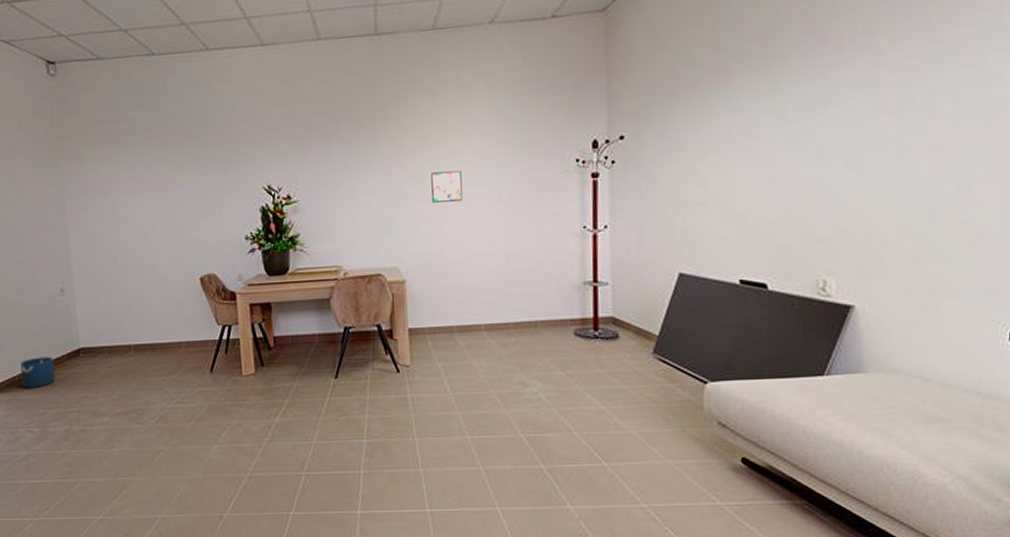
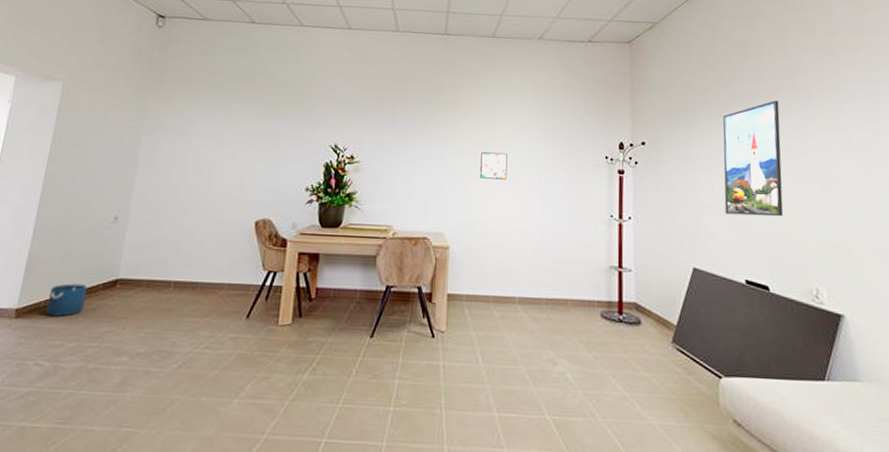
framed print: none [719,59,796,209] -> present [723,100,783,217]

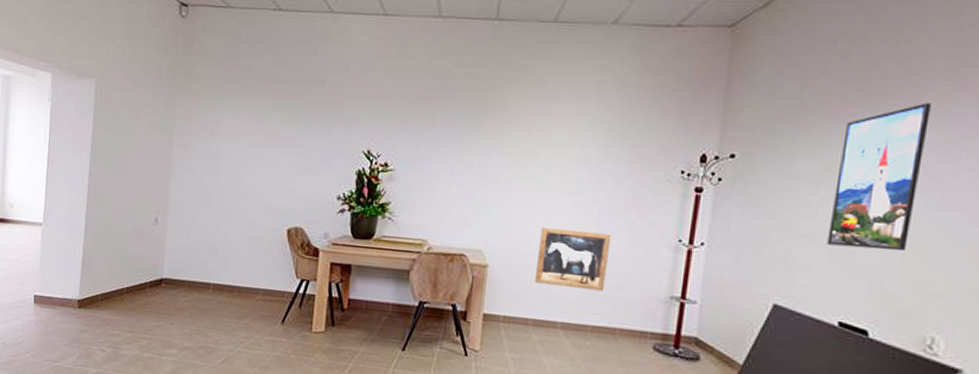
bucket: present [46,283,87,317] -> none [103,280,136,310]
wall art: present [479,152,507,181] -> none [526,162,561,196]
wall art: none [492,209,555,266] -> present [534,227,612,292]

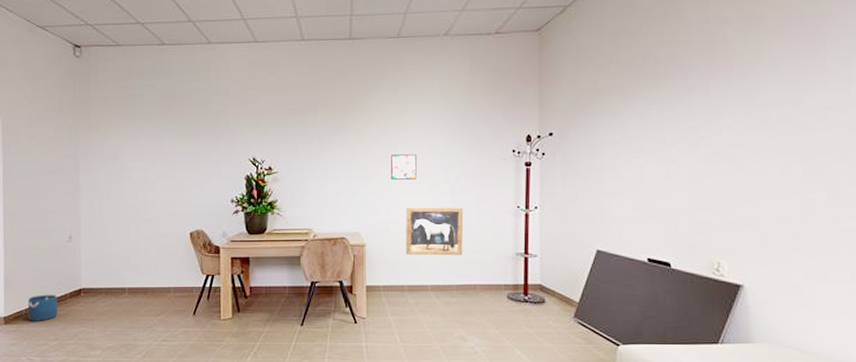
bucket: none [103,280,136,310] -> present [27,294,57,321]
wall art: none [526,162,561,196] -> present [390,154,417,181]
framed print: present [827,103,932,252] -> none [631,79,695,198]

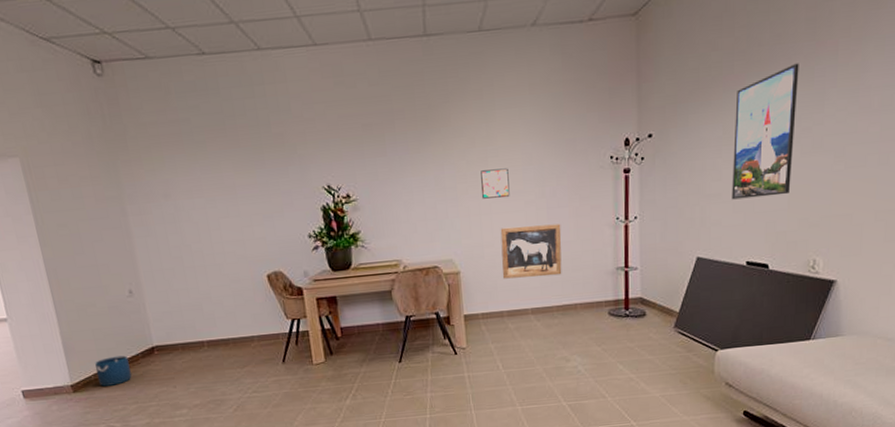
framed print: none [631,79,695,198] -> present [731,63,799,200]

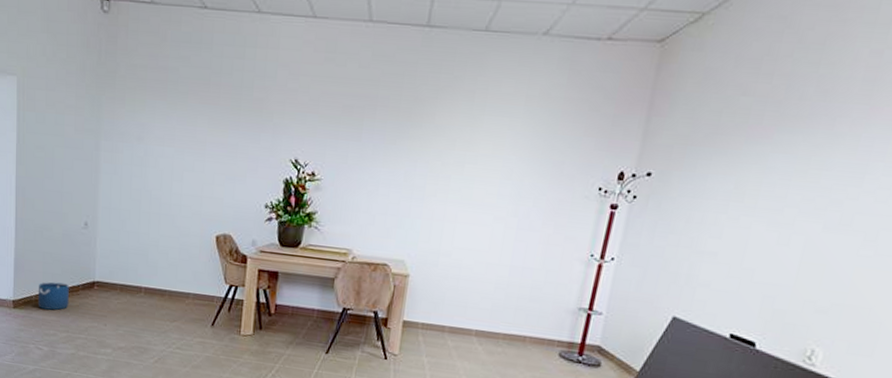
wall art: present [481,168,510,199] -> none [449,175,484,209]
wall art: present [500,223,562,279] -> none [452,239,528,302]
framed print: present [731,63,799,200] -> none [728,126,844,270]

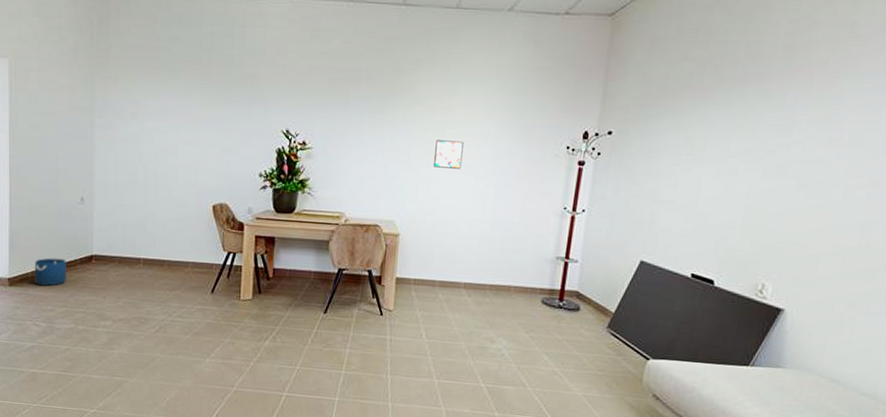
wall art: none [449,175,484,209] -> present [432,140,464,170]

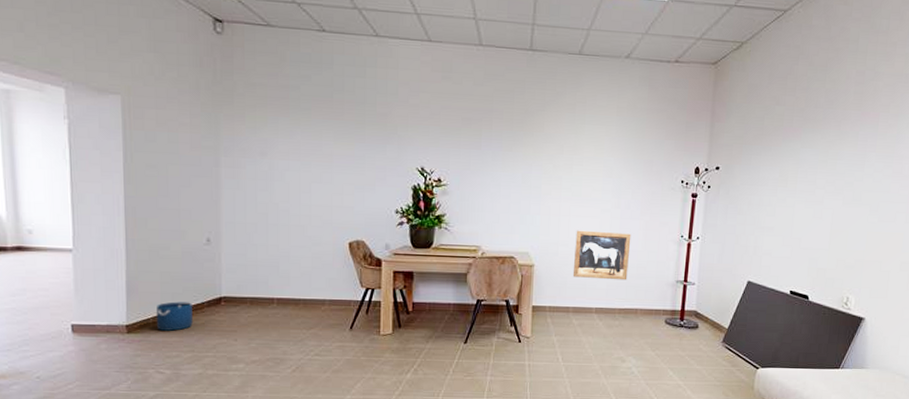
wall art: present [432,140,464,170] -> none [562,176,590,204]
wall art: none [440,198,507,255] -> present [572,230,631,280]

